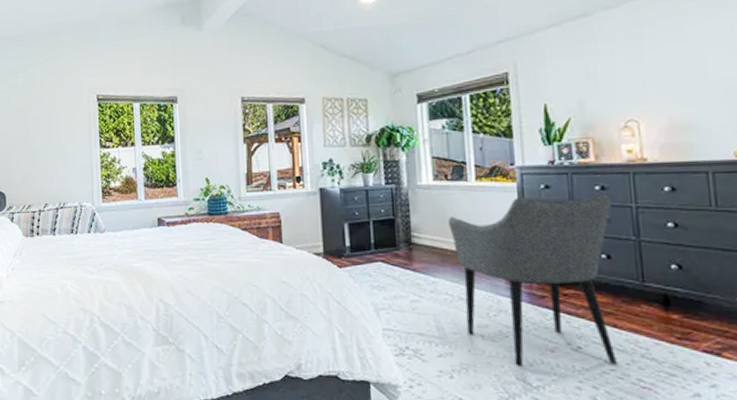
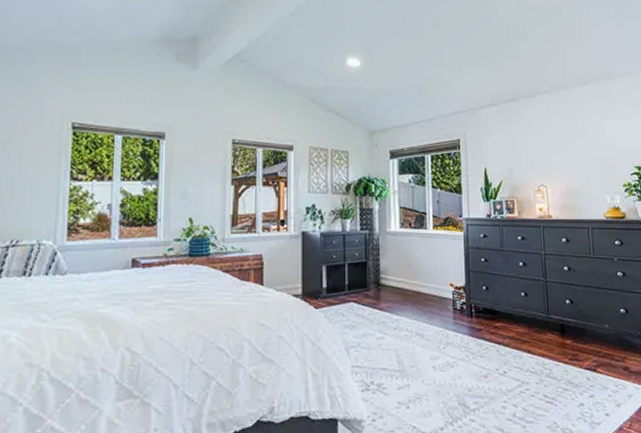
armchair: present [449,194,617,366] -> none [411,243,530,392]

